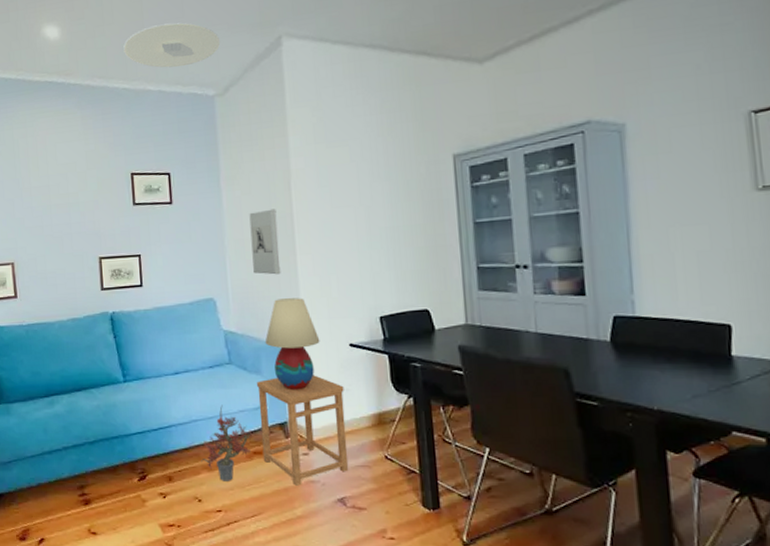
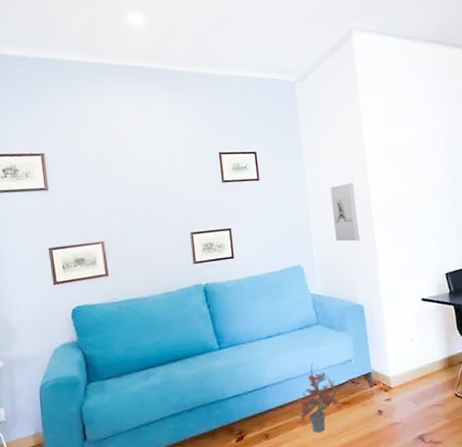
ceiling light: present [123,22,221,68] -> none [207,14,299,56]
side table: present [257,375,349,486] -> none [343,328,425,429]
table lamp: present [265,298,320,391] -> none [348,260,397,344]

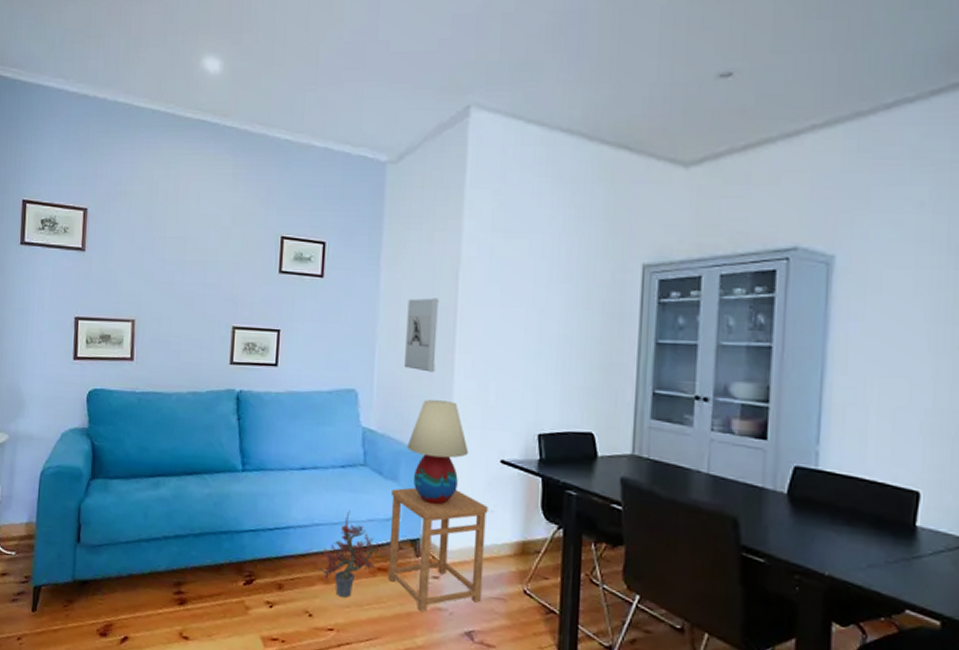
side table: none [343,328,425,429] -> present [387,487,488,612]
table lamp: none [348,260,397,344] -> present [406,400,469,505]

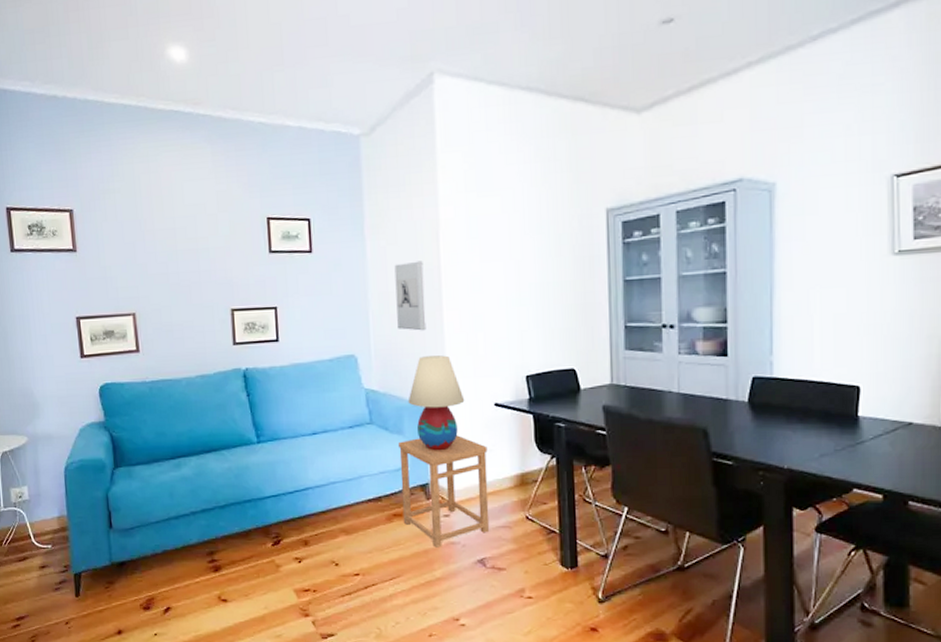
potted plant: present [317,510,380,598] -> none [339,466,393,544]

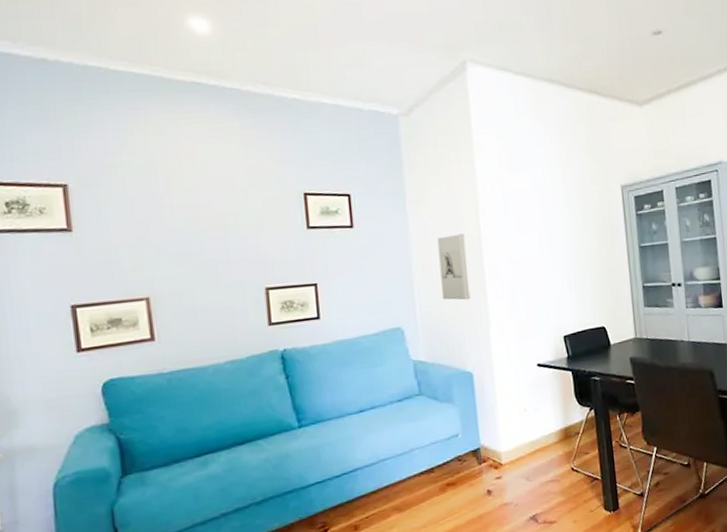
side table: present [399,435,490,548] -> none [449,397,539,512]
table lamp: present [408,355,465,451] -> none [456,322,510,416]

